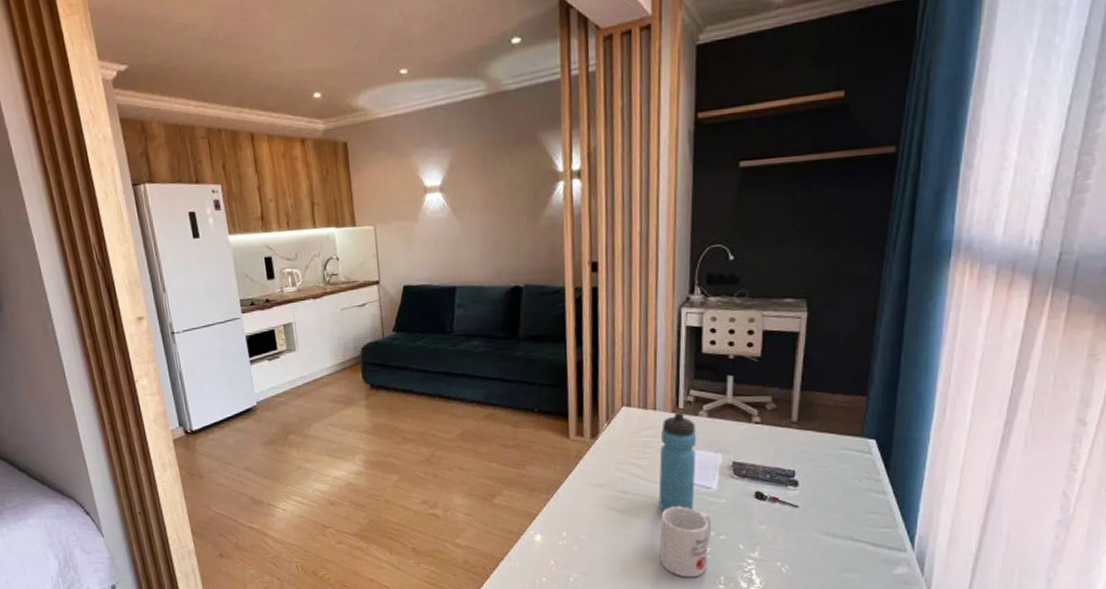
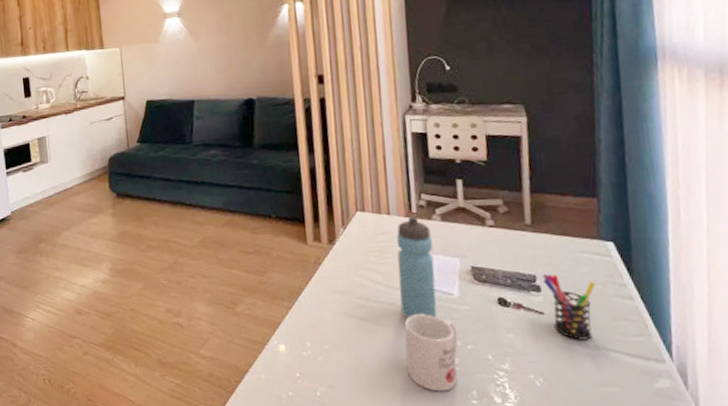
pen holder: none [802,469,853,531] -> present [543,273,596,340]

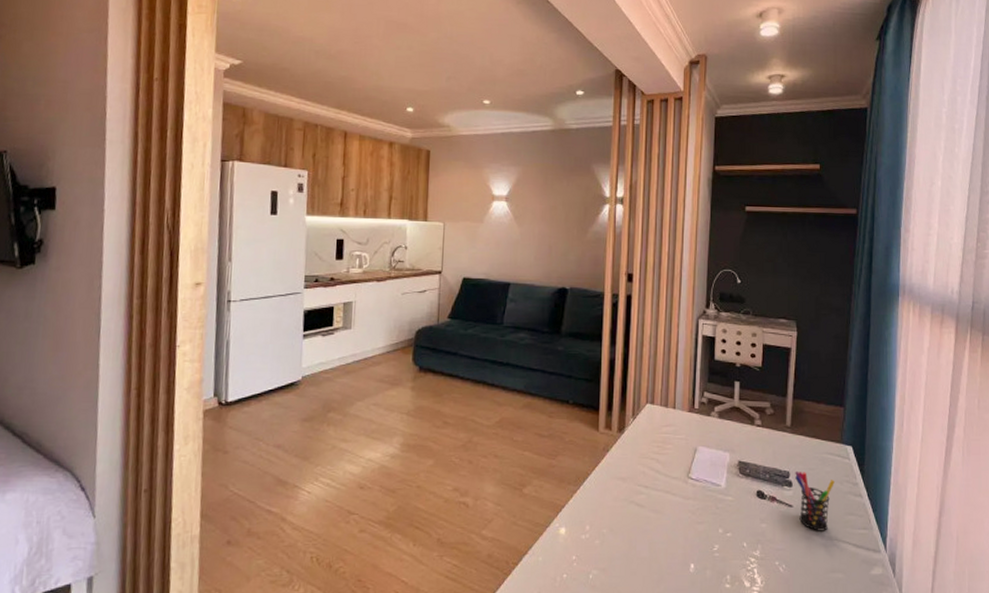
water bottle: present [397,216,437,319] -> none [675,411,708,507]
mug: present [404,314,458,392] -> none [674,503,720,576]

